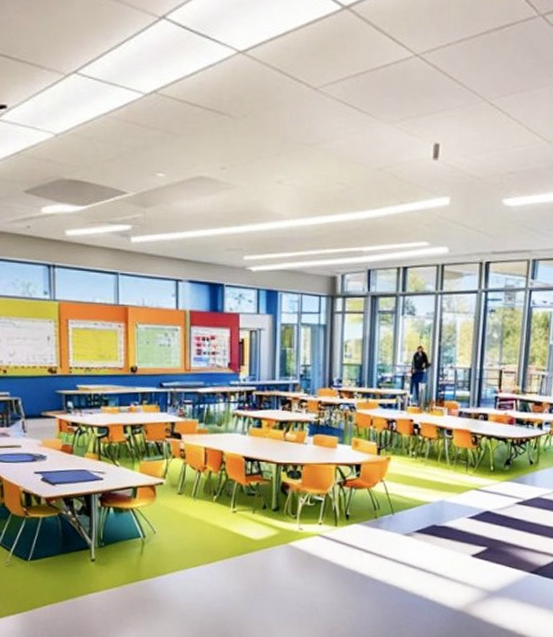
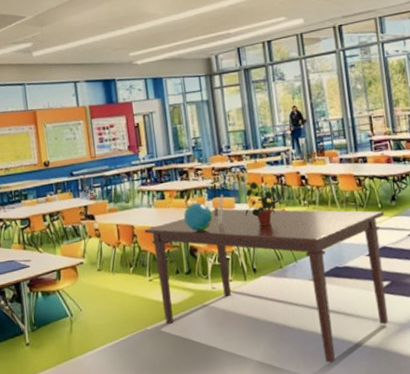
dining table: none [234,447,496,620] -> present [144,209,389,363]
globe: none [279,431,327,468] -> present [183,194,224,231]
potted plant: none [346,423,390,471] -> present [245,181,282,225]

